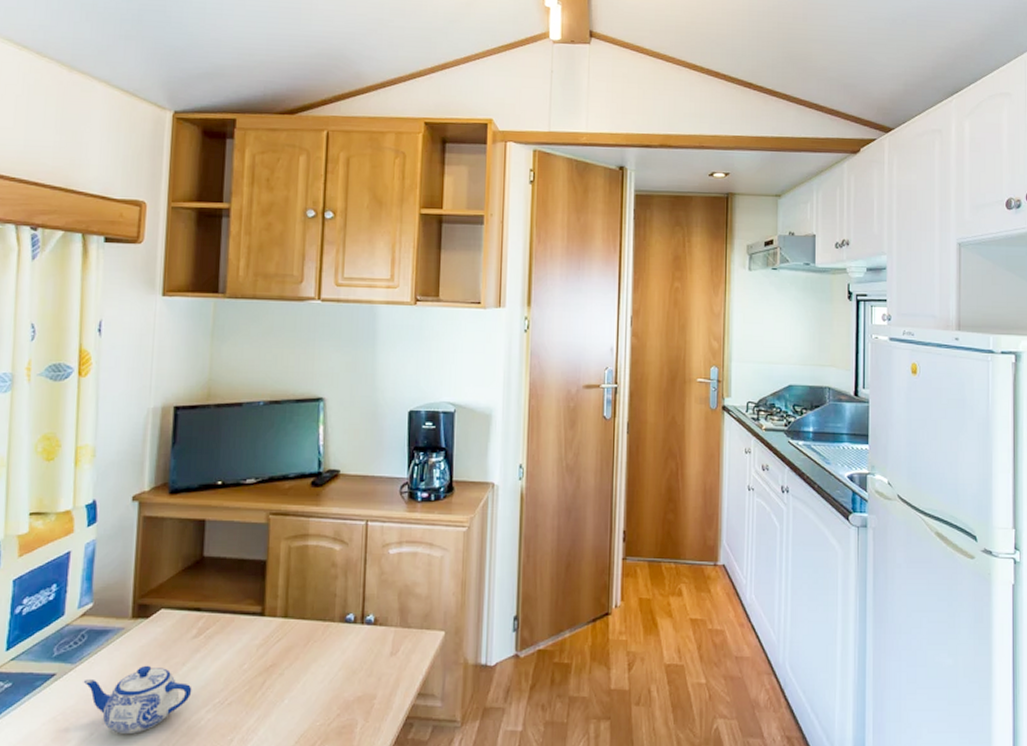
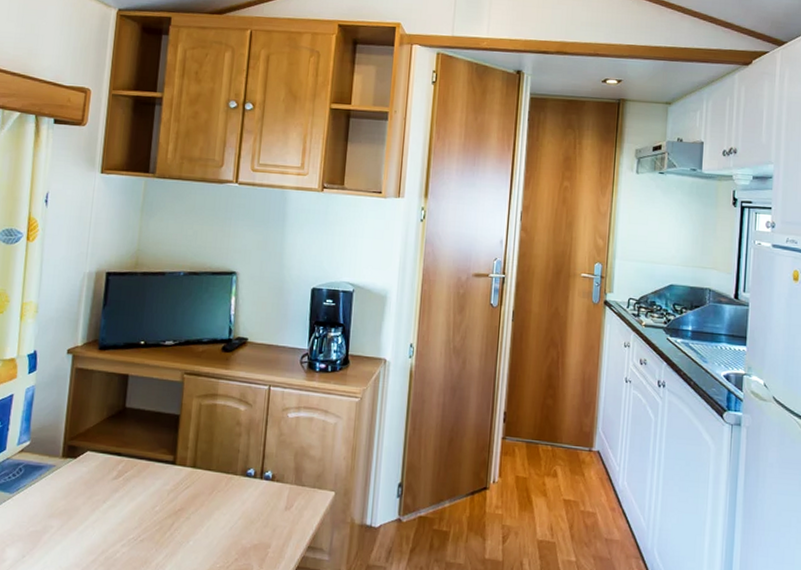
teapot: present [83,665,192,734] -> none [19,499,111,559]

